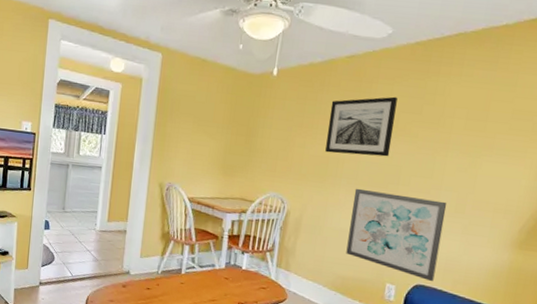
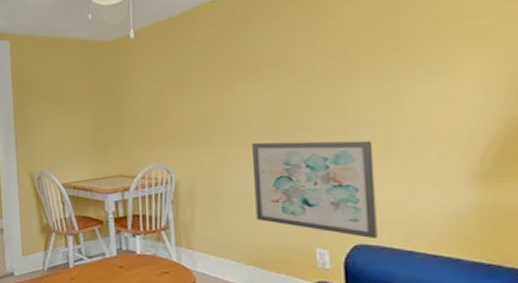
wall art: present [325,96,398,157] -> none [202,32,285,109]

